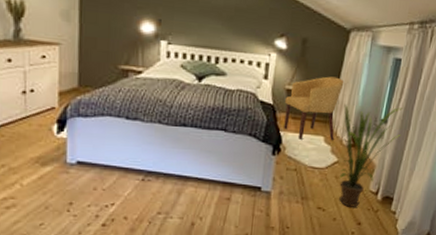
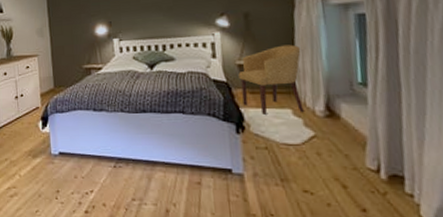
house plant: present [339,105,403,207] -> none [307,66,392,189]

